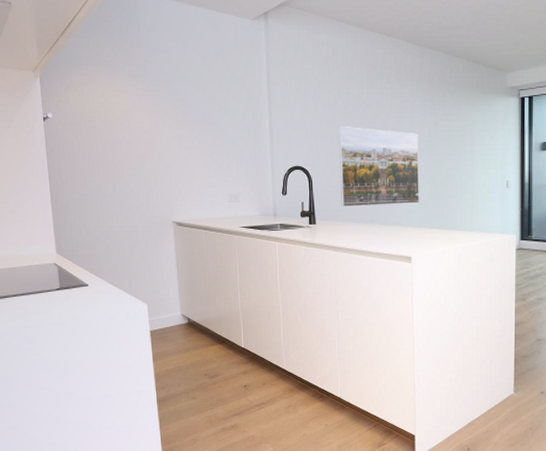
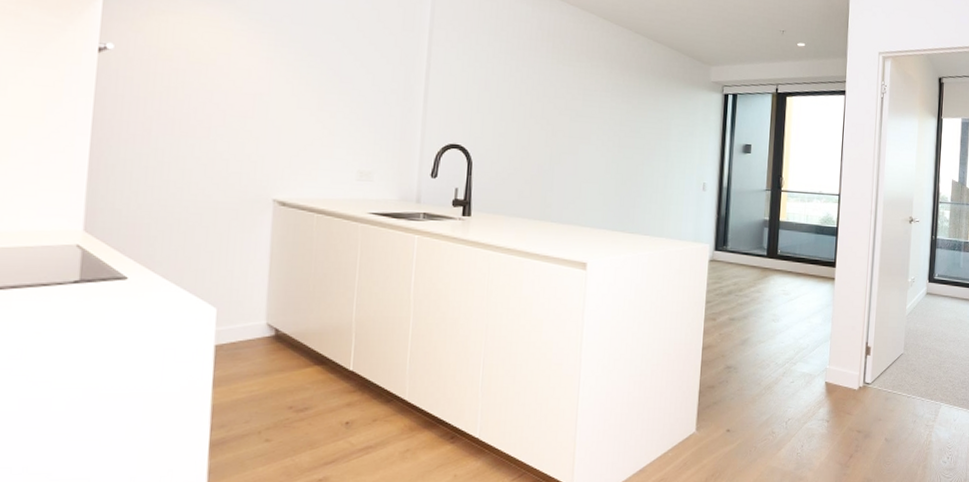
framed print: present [338,125,419,207] -> none [506,101,607,201]

